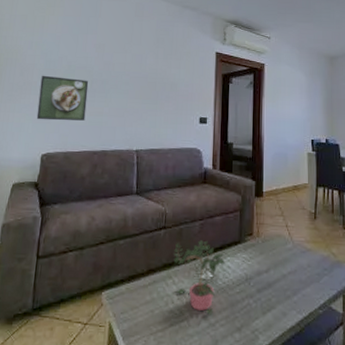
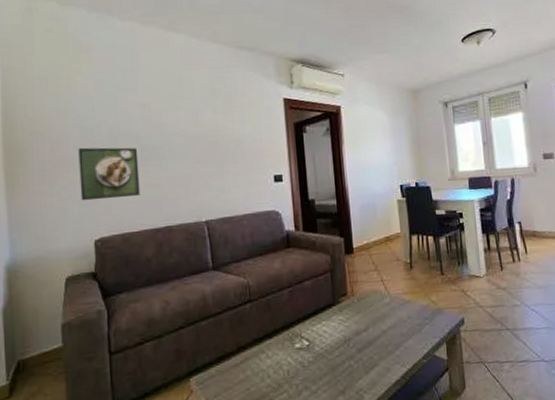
potted plant: present [173,240,226,315] -> none [263,308,321,383]

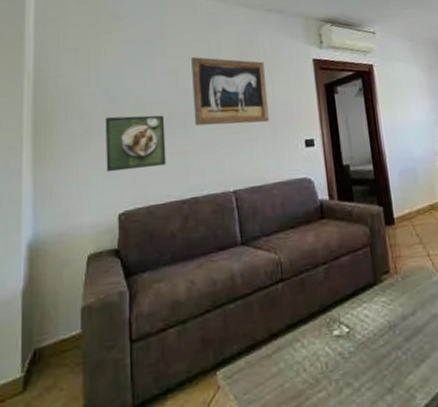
wall art: none [164,91,241,159] -> present [191,57,270,126]

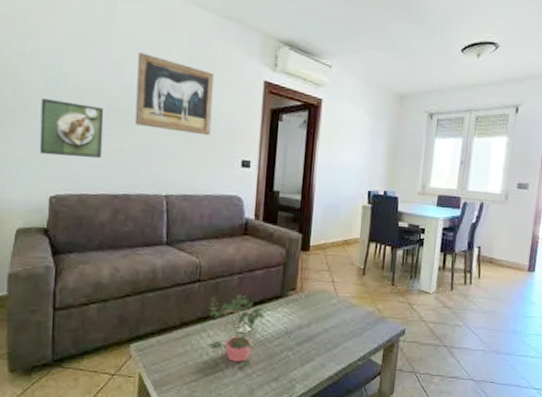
potted plant: none [297,287,362,379] -> present [209,294,265,366]

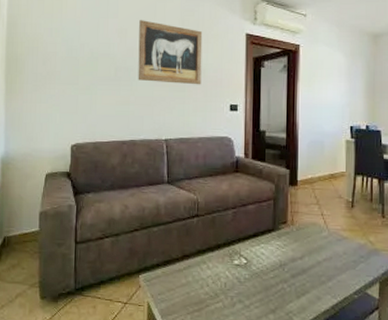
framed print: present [39,97,104,158] -> none [63,64,113,111]
potted plant: present [209,294,265,366] -> none [207,228,260,298]

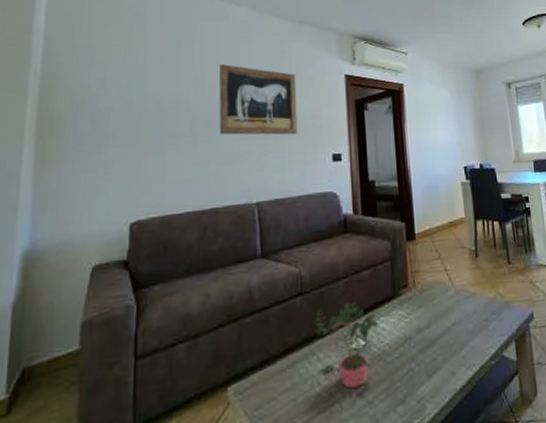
potted plant: none [207,228,260,298] -> present [315,301,380,391]

